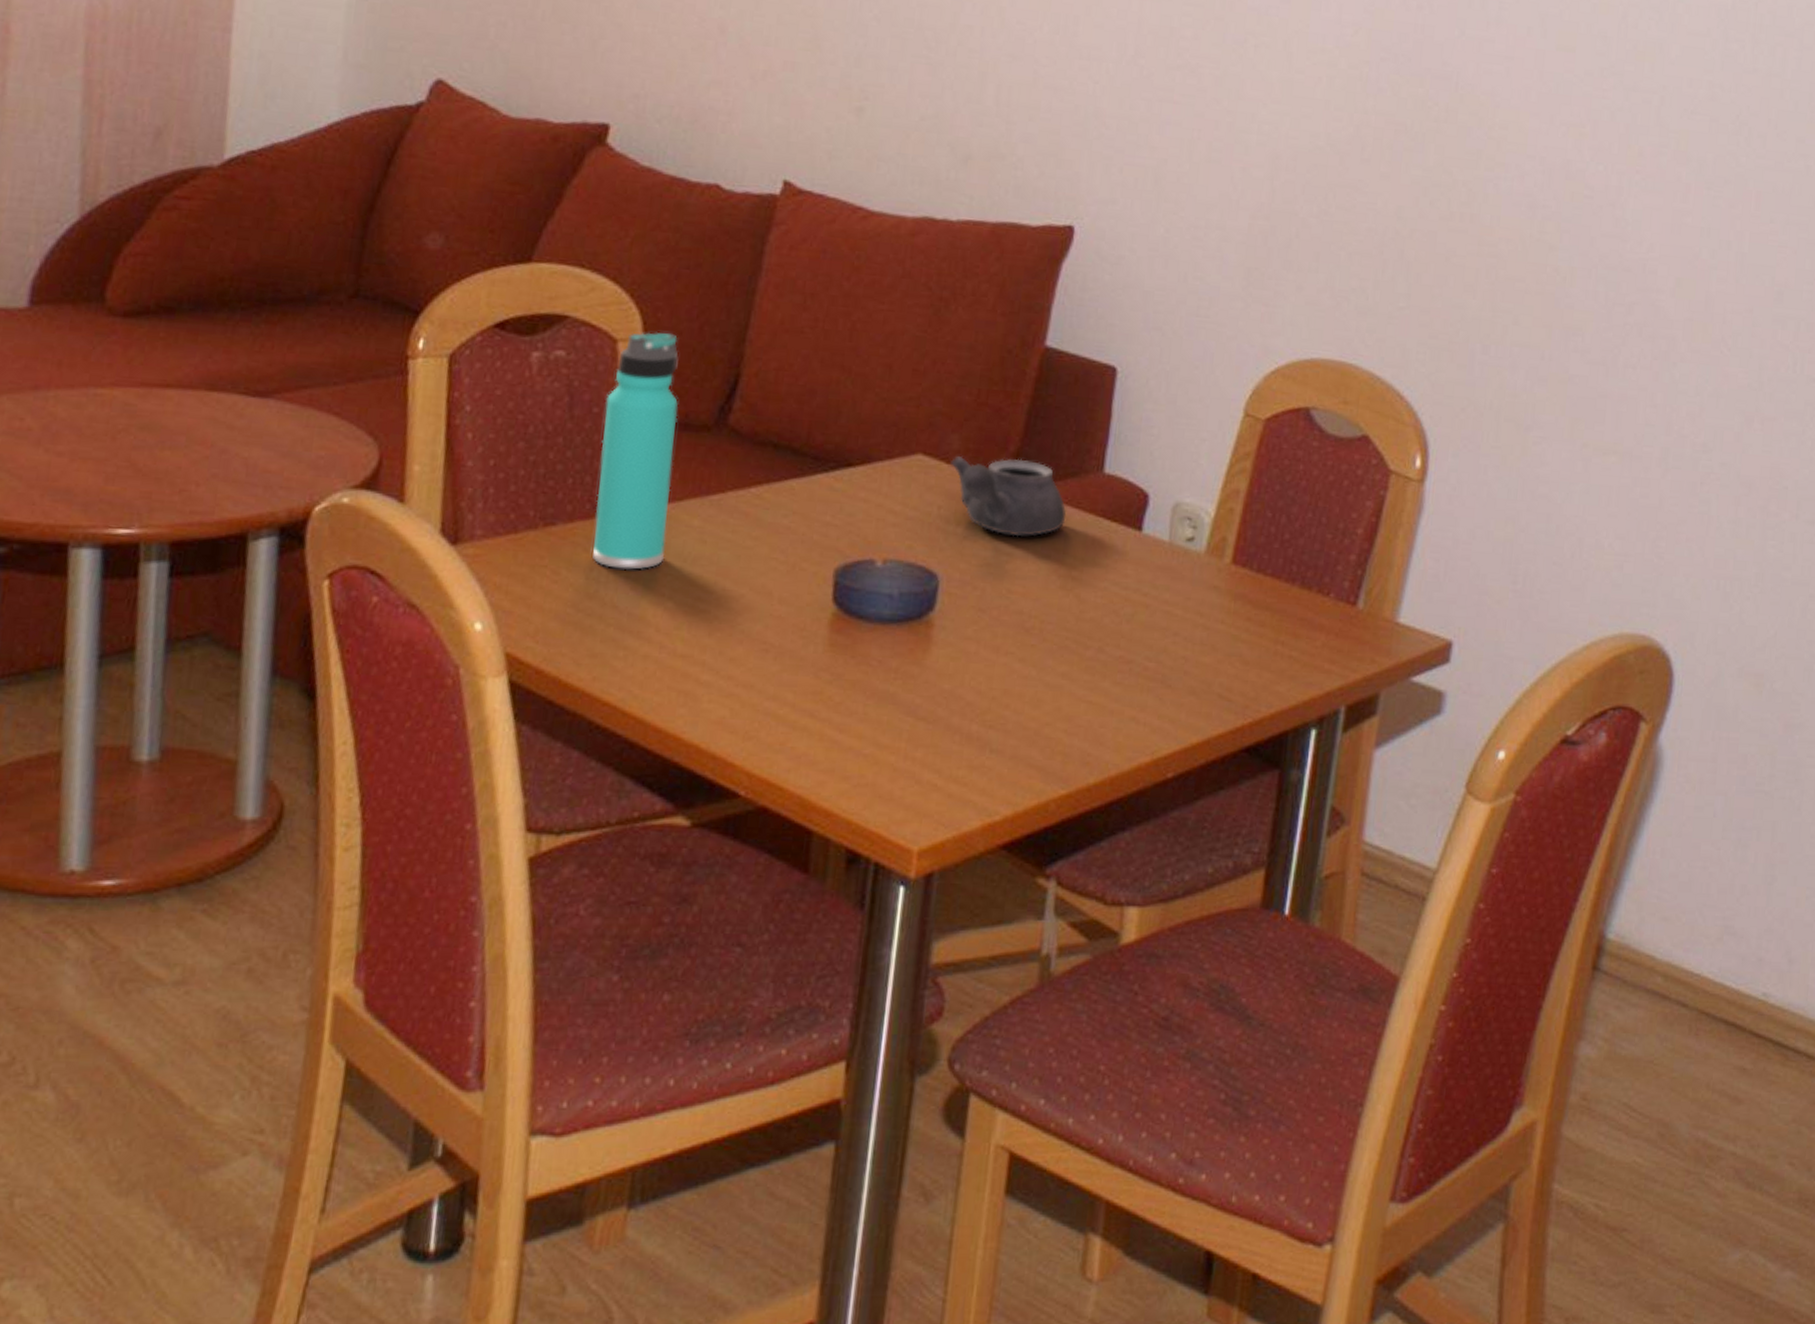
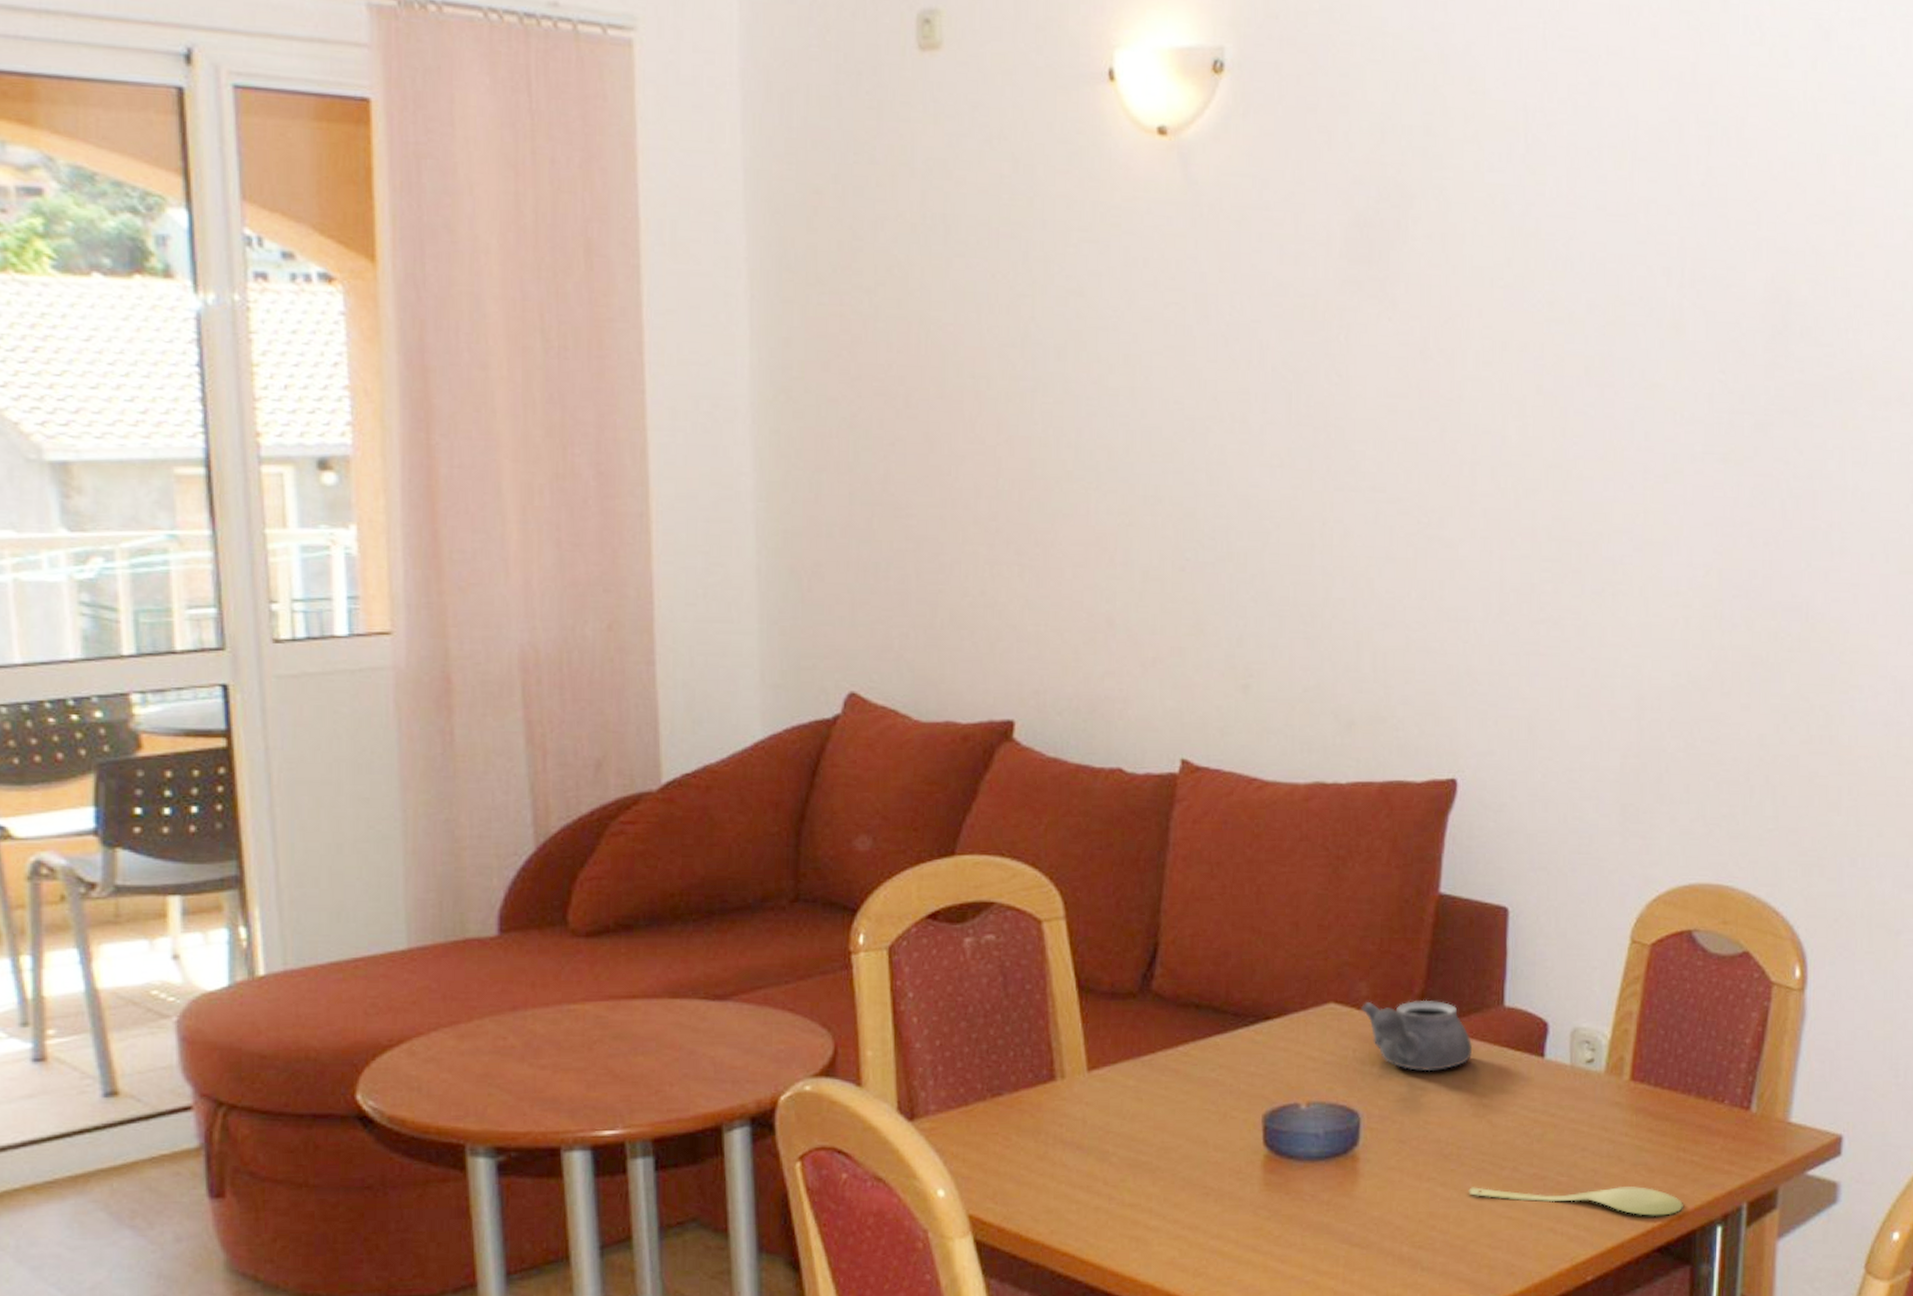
thermos bottle: present [593,332,679,570] -> none [1036,910,1106,1131]
spoon: none [1048,665,1277,714] -> present [1468,1187,1683,1216]

